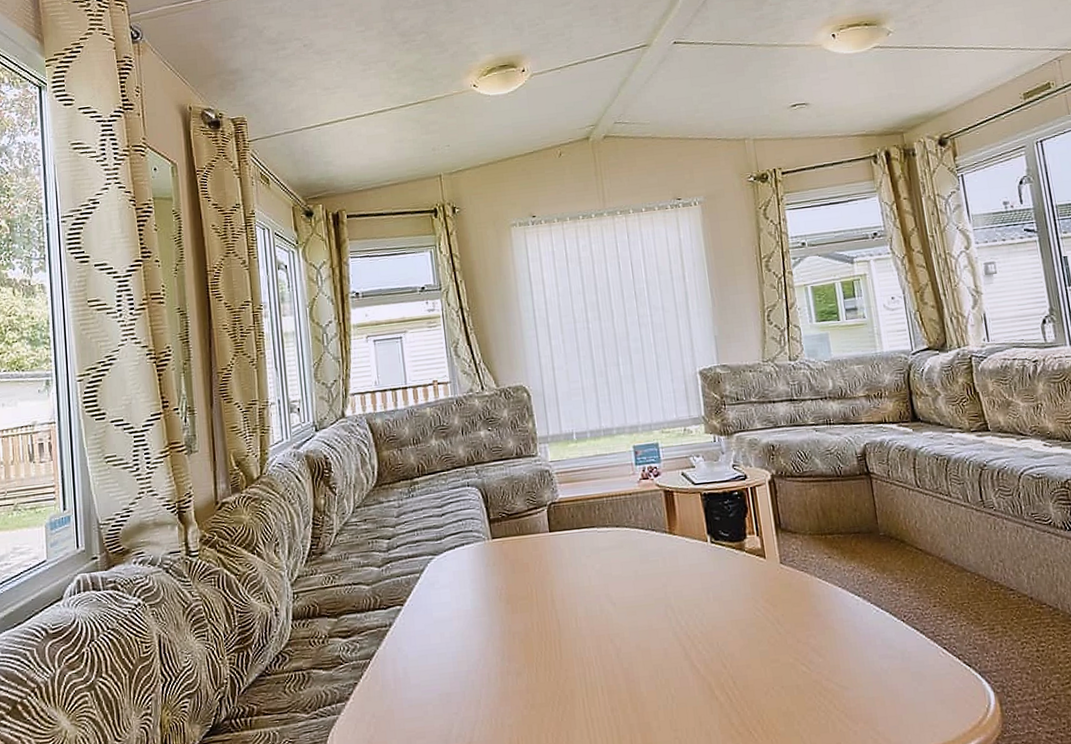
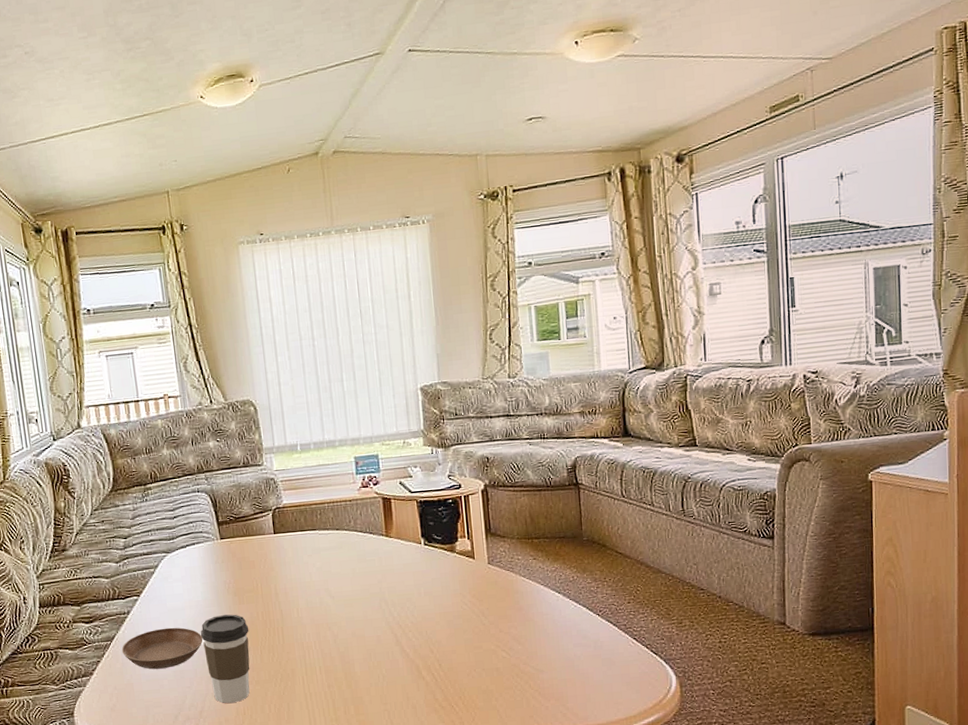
saucer: none [381,641,472,693] -> present [121,627,203,670]
coffee cup: none [469,625,525,733] -> present [200,614,250,704]

